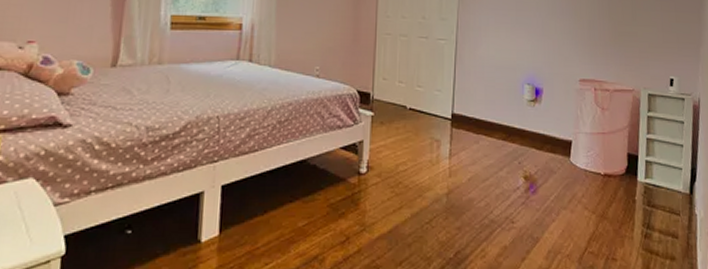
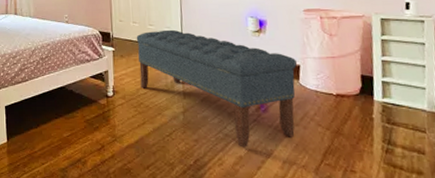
bench: none [401,93,570,236] -> present [136,29,298,148]

